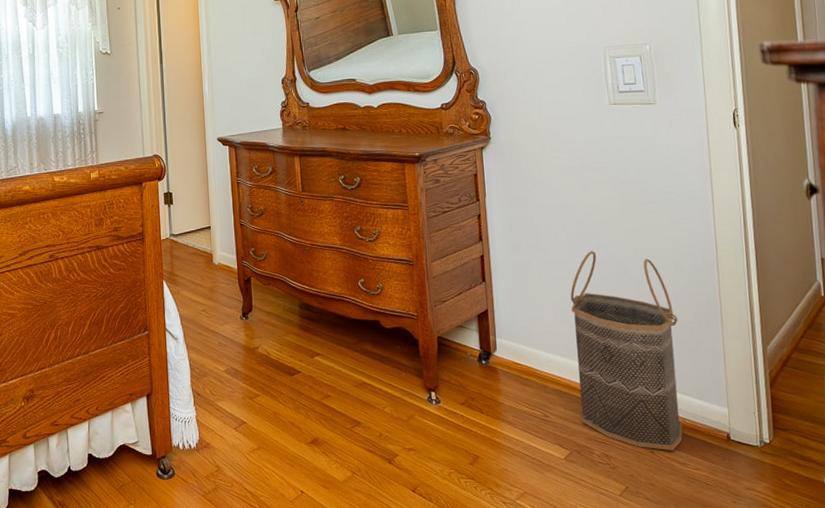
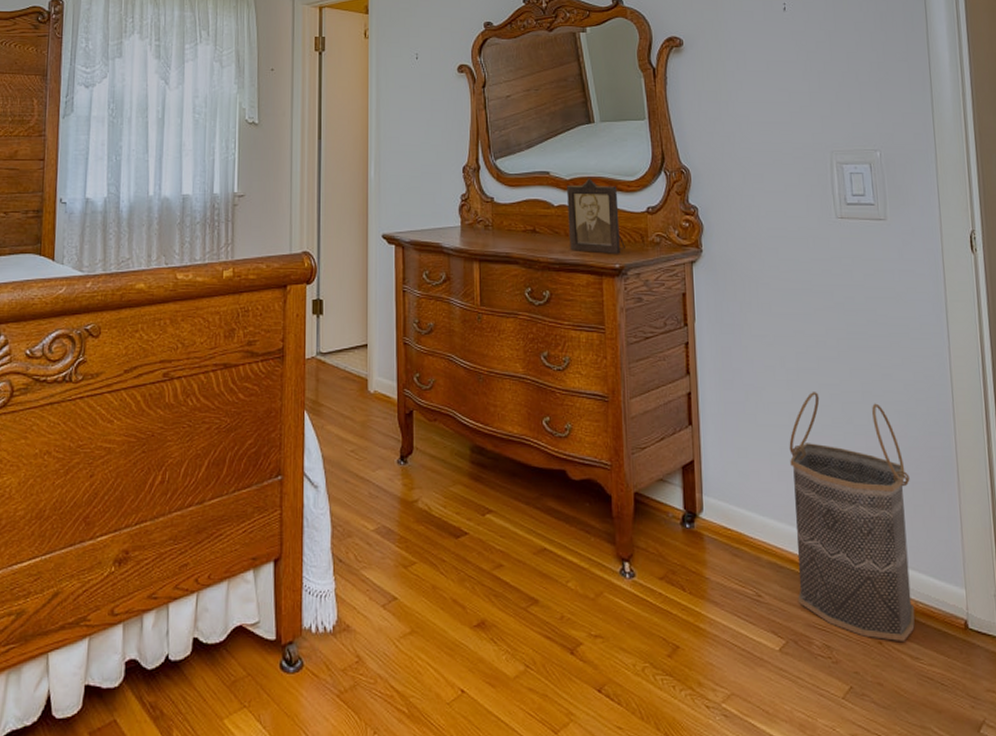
photo frame: none [371,82,423,145] -> present [567,178,625,254]

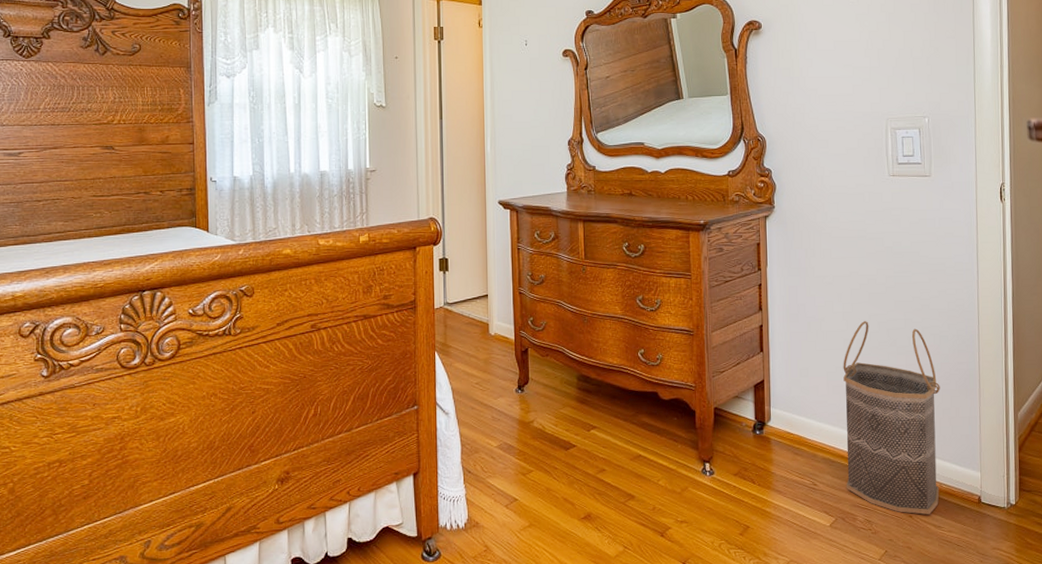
photo frame: present [567,178,625,254] -> none [659,147,709,212]

